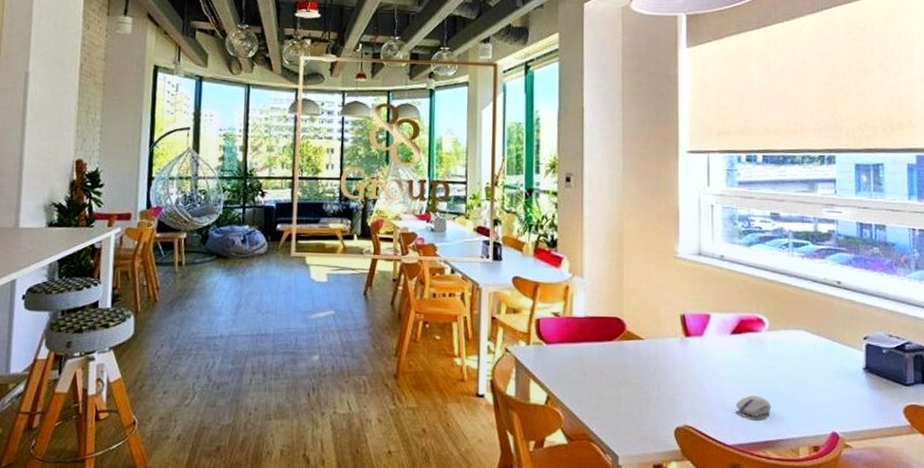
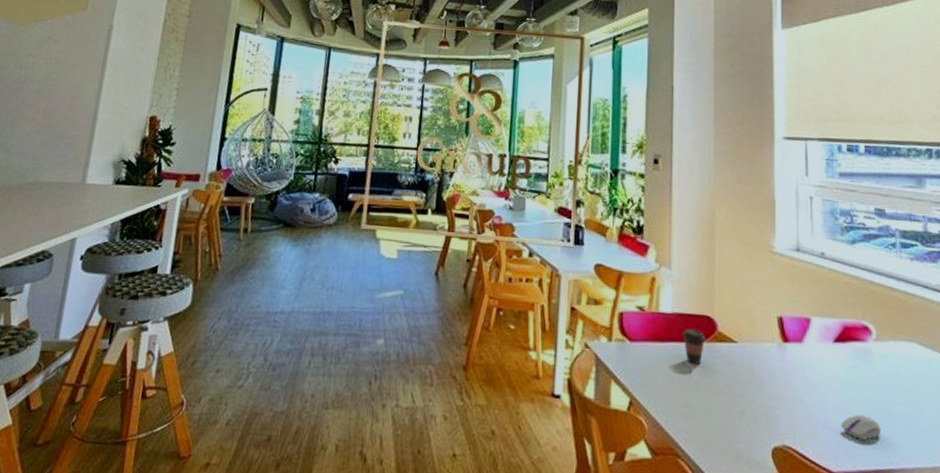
coffee cup: none [594,329,616,361] -> present [683,328,706,365]

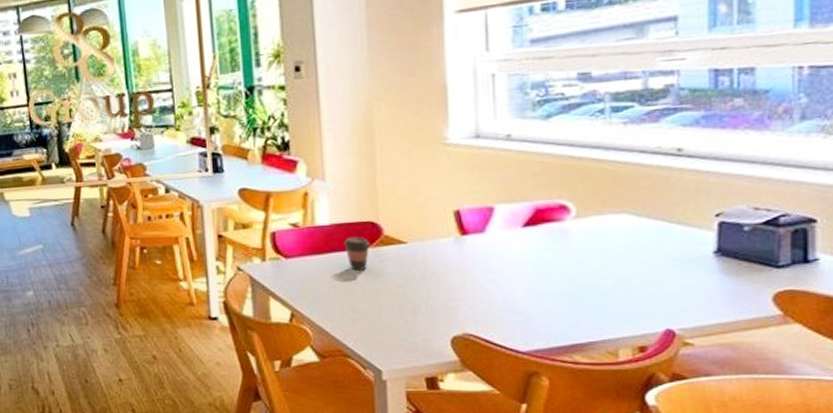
computer mouse: present [840,414,882,440] -> none [530,294,580,318]

